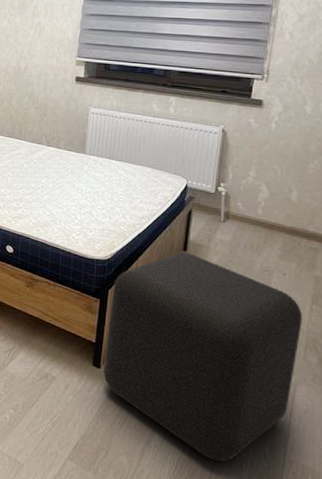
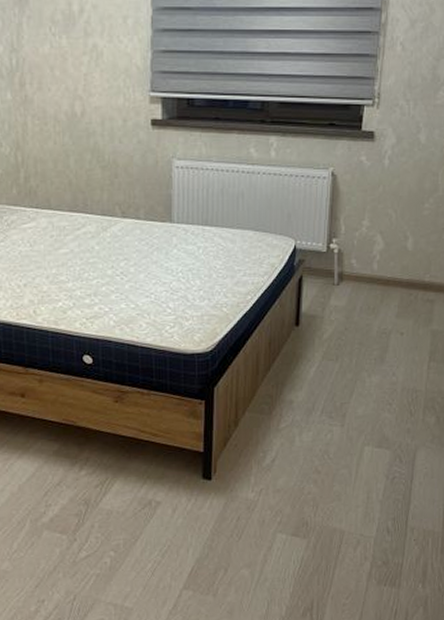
cube: present [103,252,303,462] -> none [215,327,421,549]

